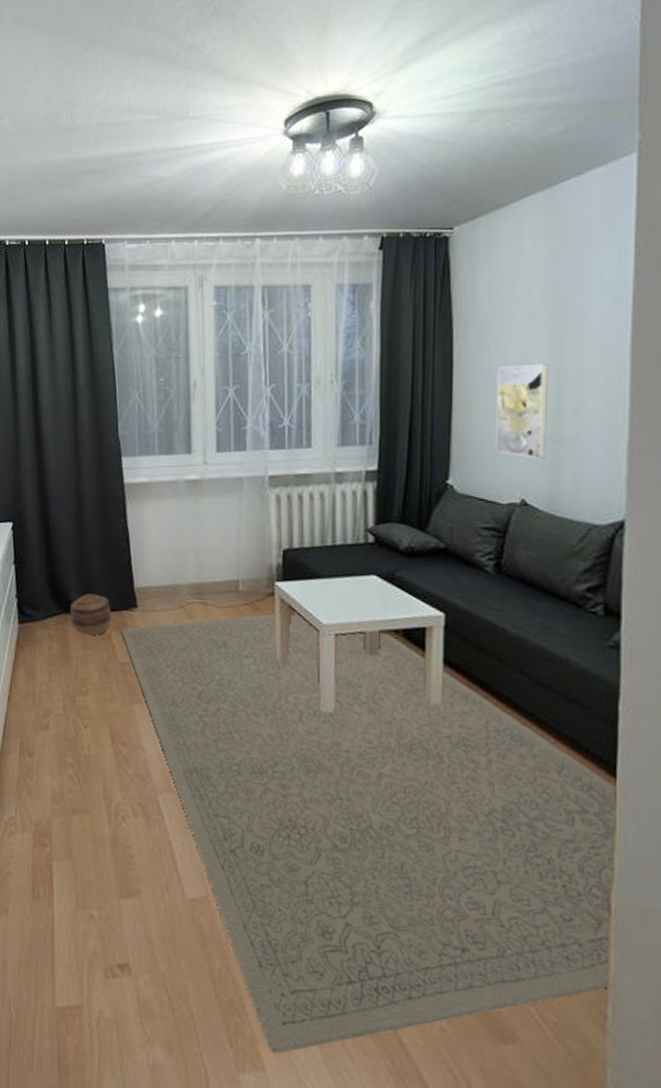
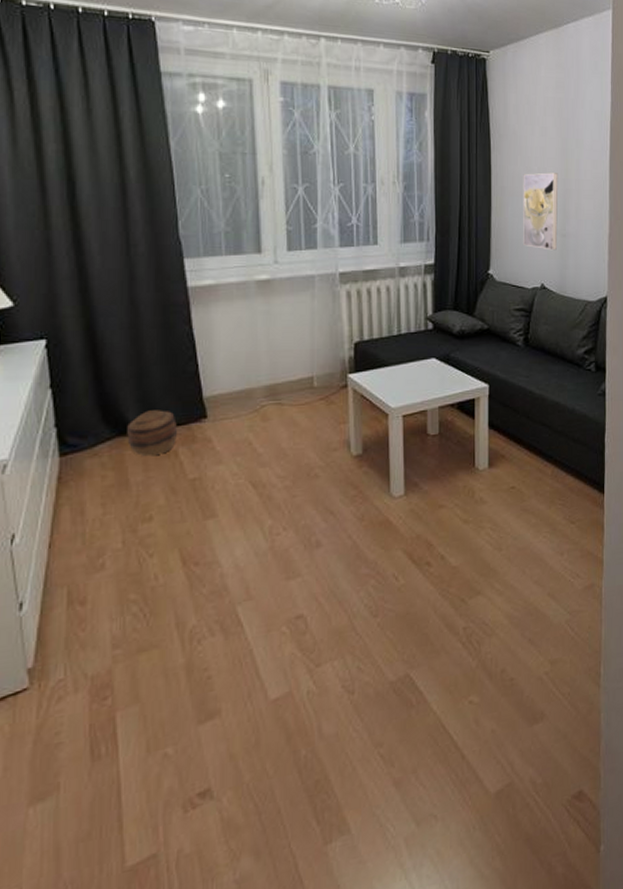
rug: present [121,611,616,1054] -> none [189,399,604,812]

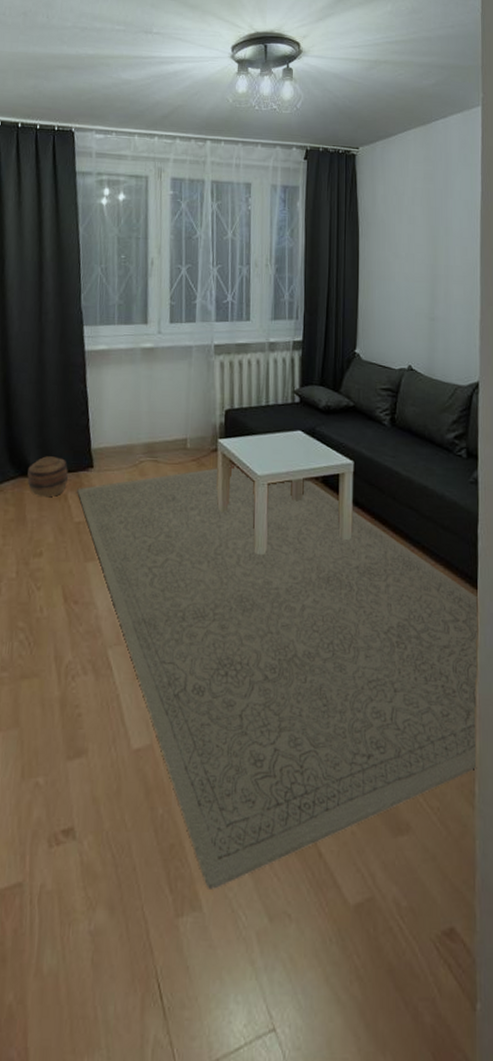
rug: none [189,399,604,812] -> present [77,465,478,889]
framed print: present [523,172,558,251] -> none [390,258,427,334]

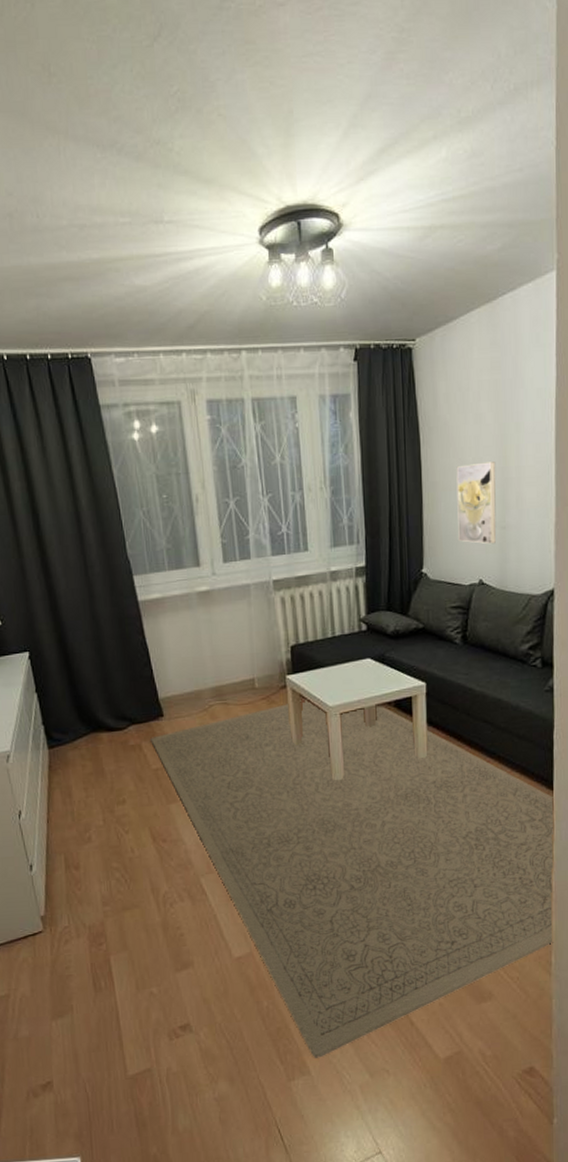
basket: present [27,456,68,498] -> none [99,710,140,750]
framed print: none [390,258,427,334] -> present [456,462,497,545]

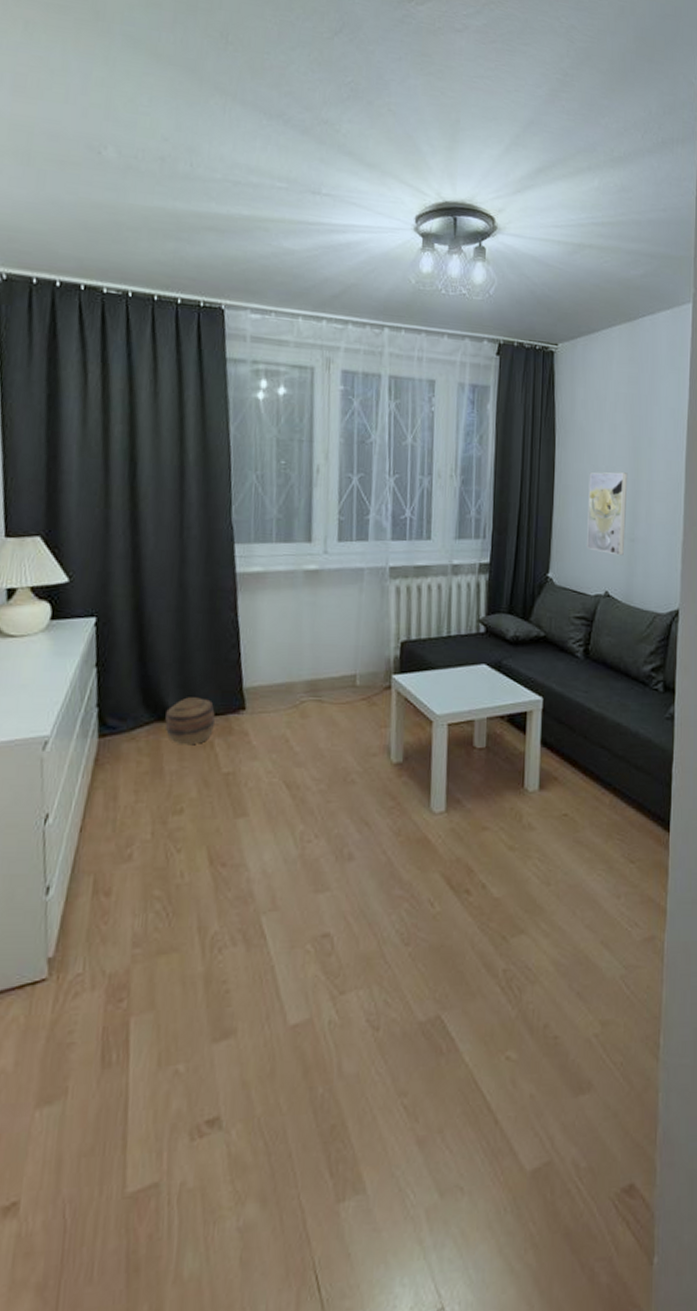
basket: none [99,710,140,750] -> present [165,697,215,745]
rug: present [151,698,555,1058] -> none [226,703,670,1170]

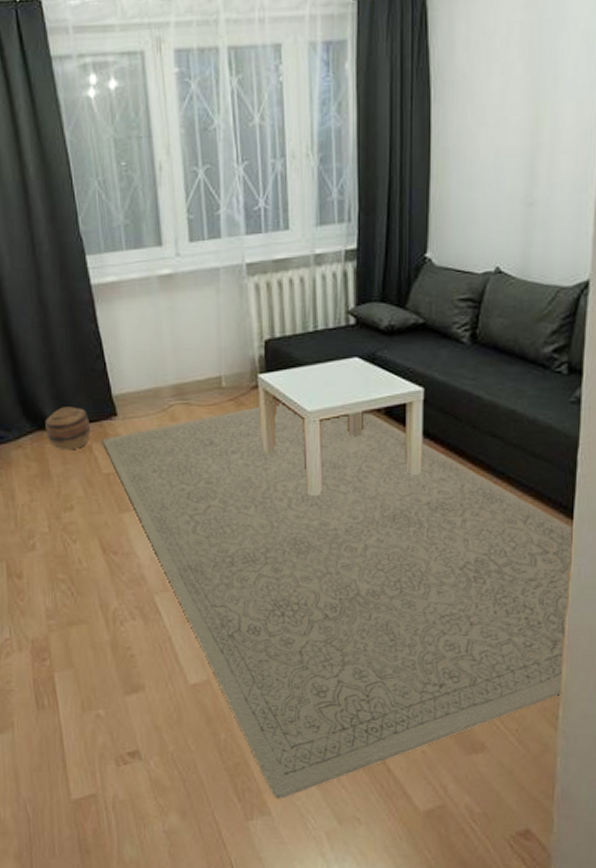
rug: none [226,703,670,1170] -> present [102,401,573,799]
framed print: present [587,472,628,556] -> none [472,123,525,225]

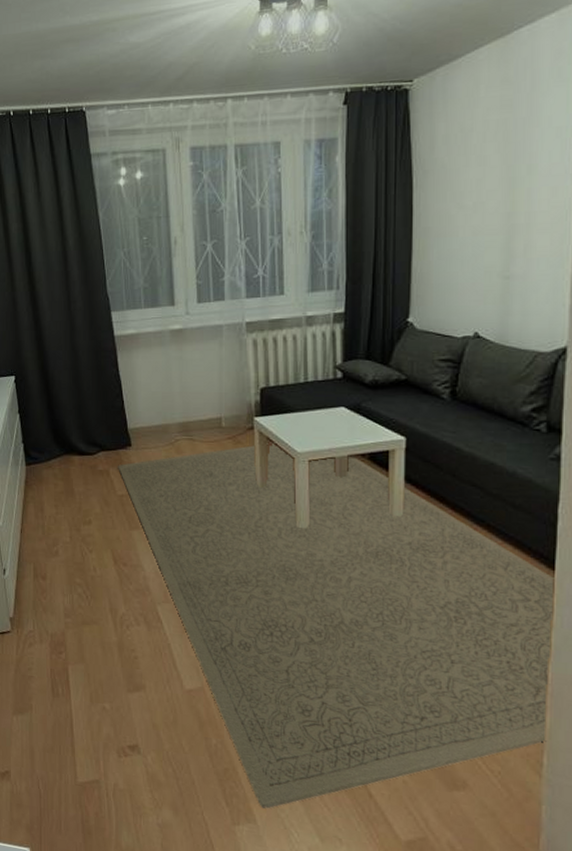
basket: present [45,407,90,451] -> none [72,436,108,473]

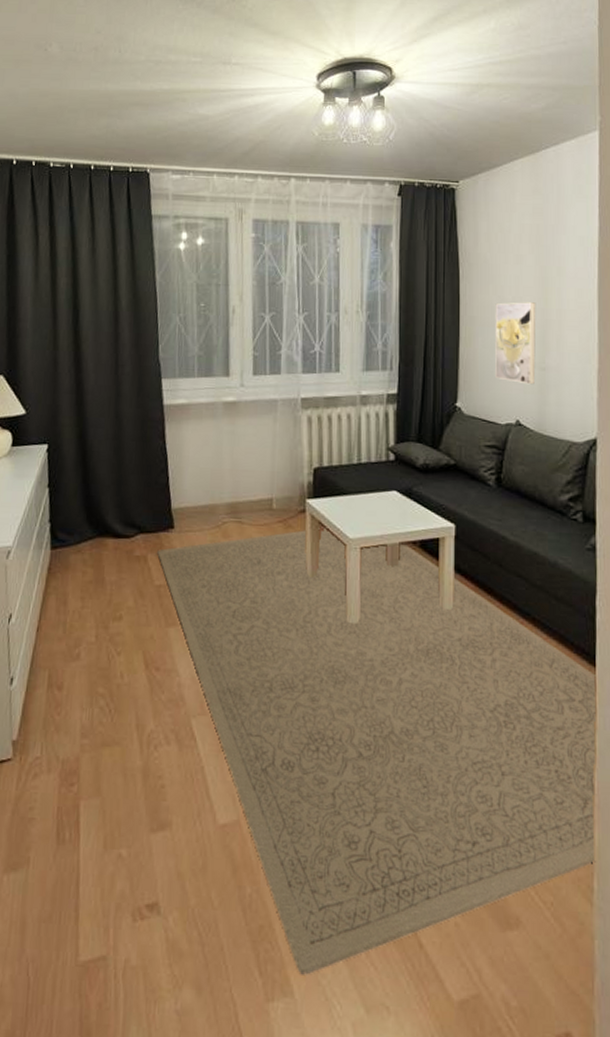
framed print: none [452,206,501,295] -> present [495,302,536,385]

